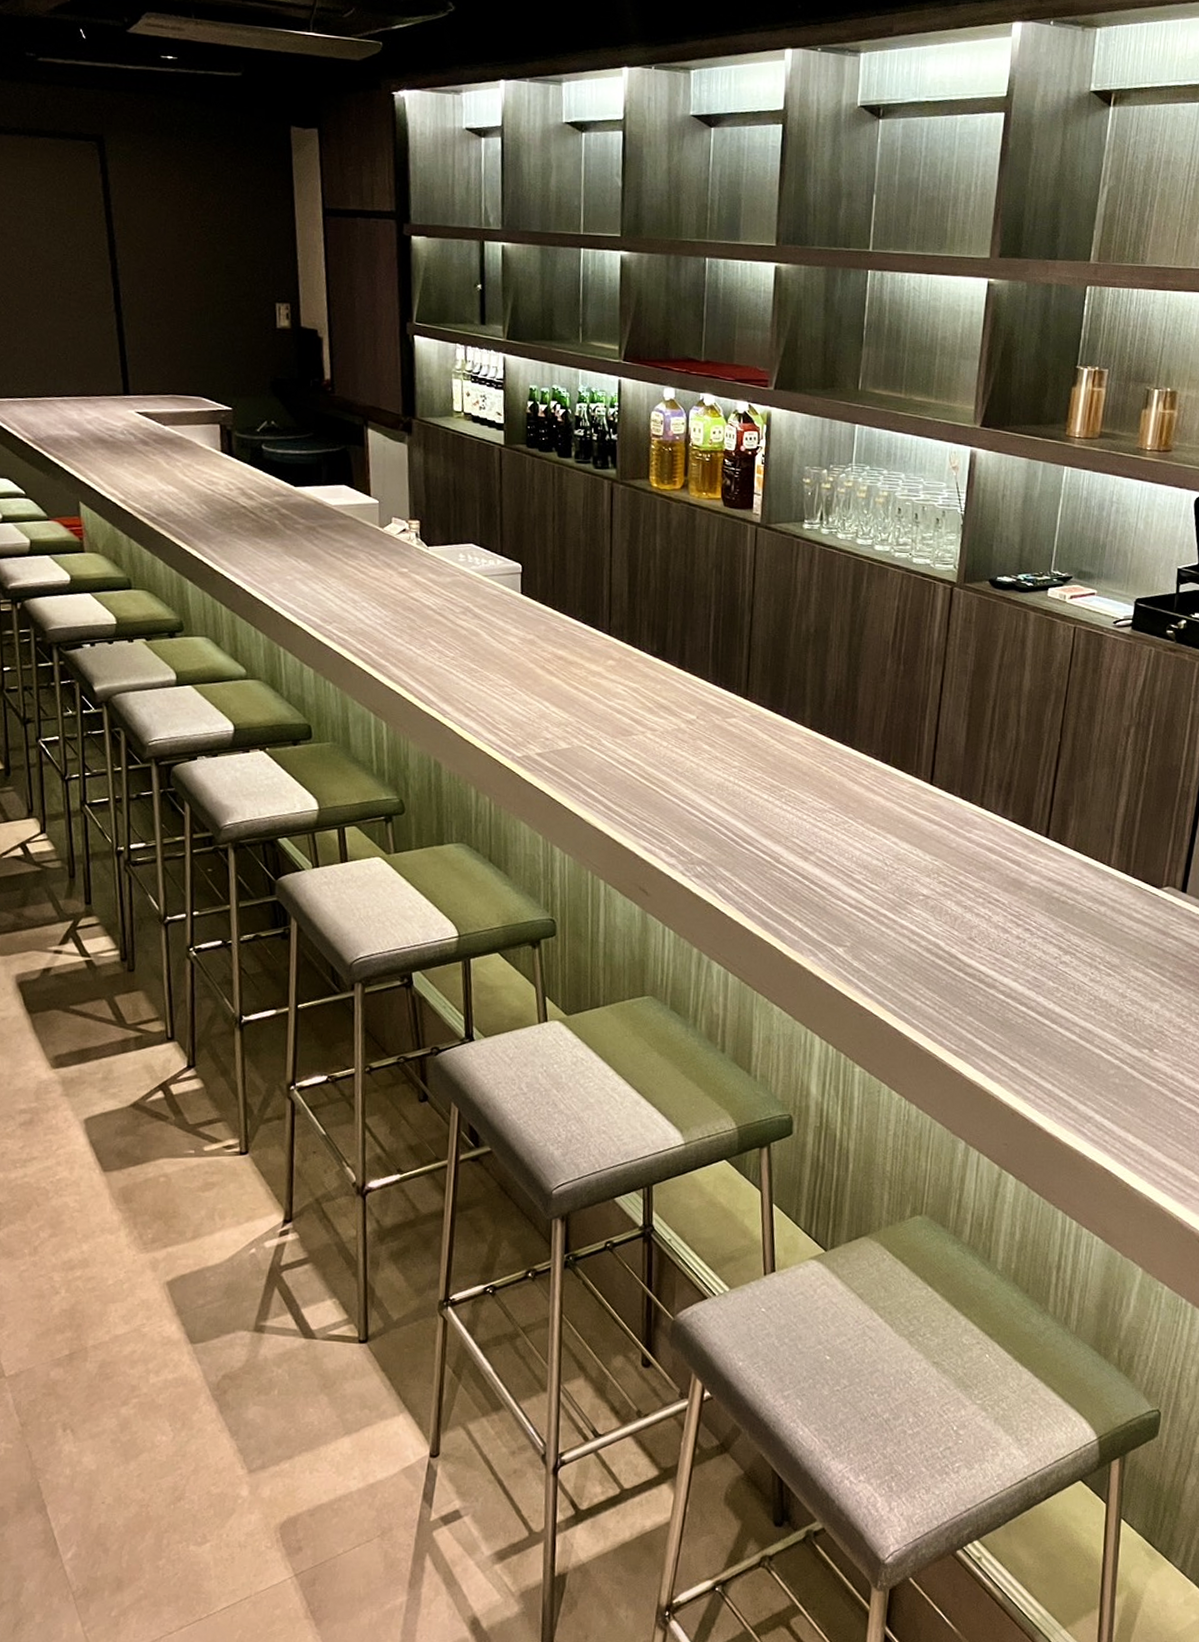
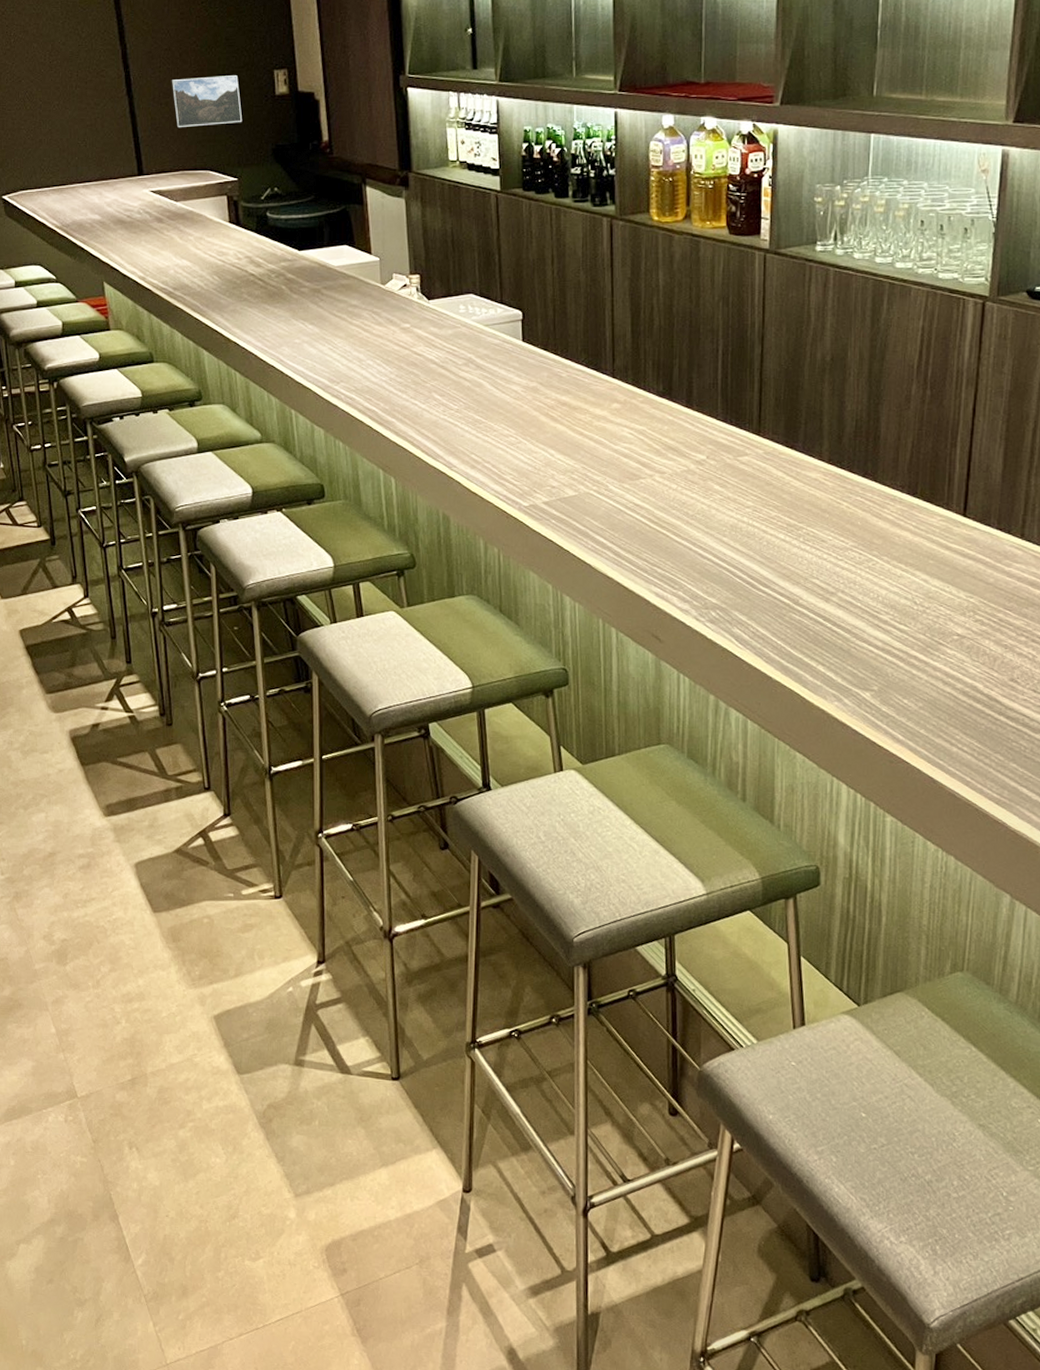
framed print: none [164,301,240,352] -> present [171,75,243,127]

